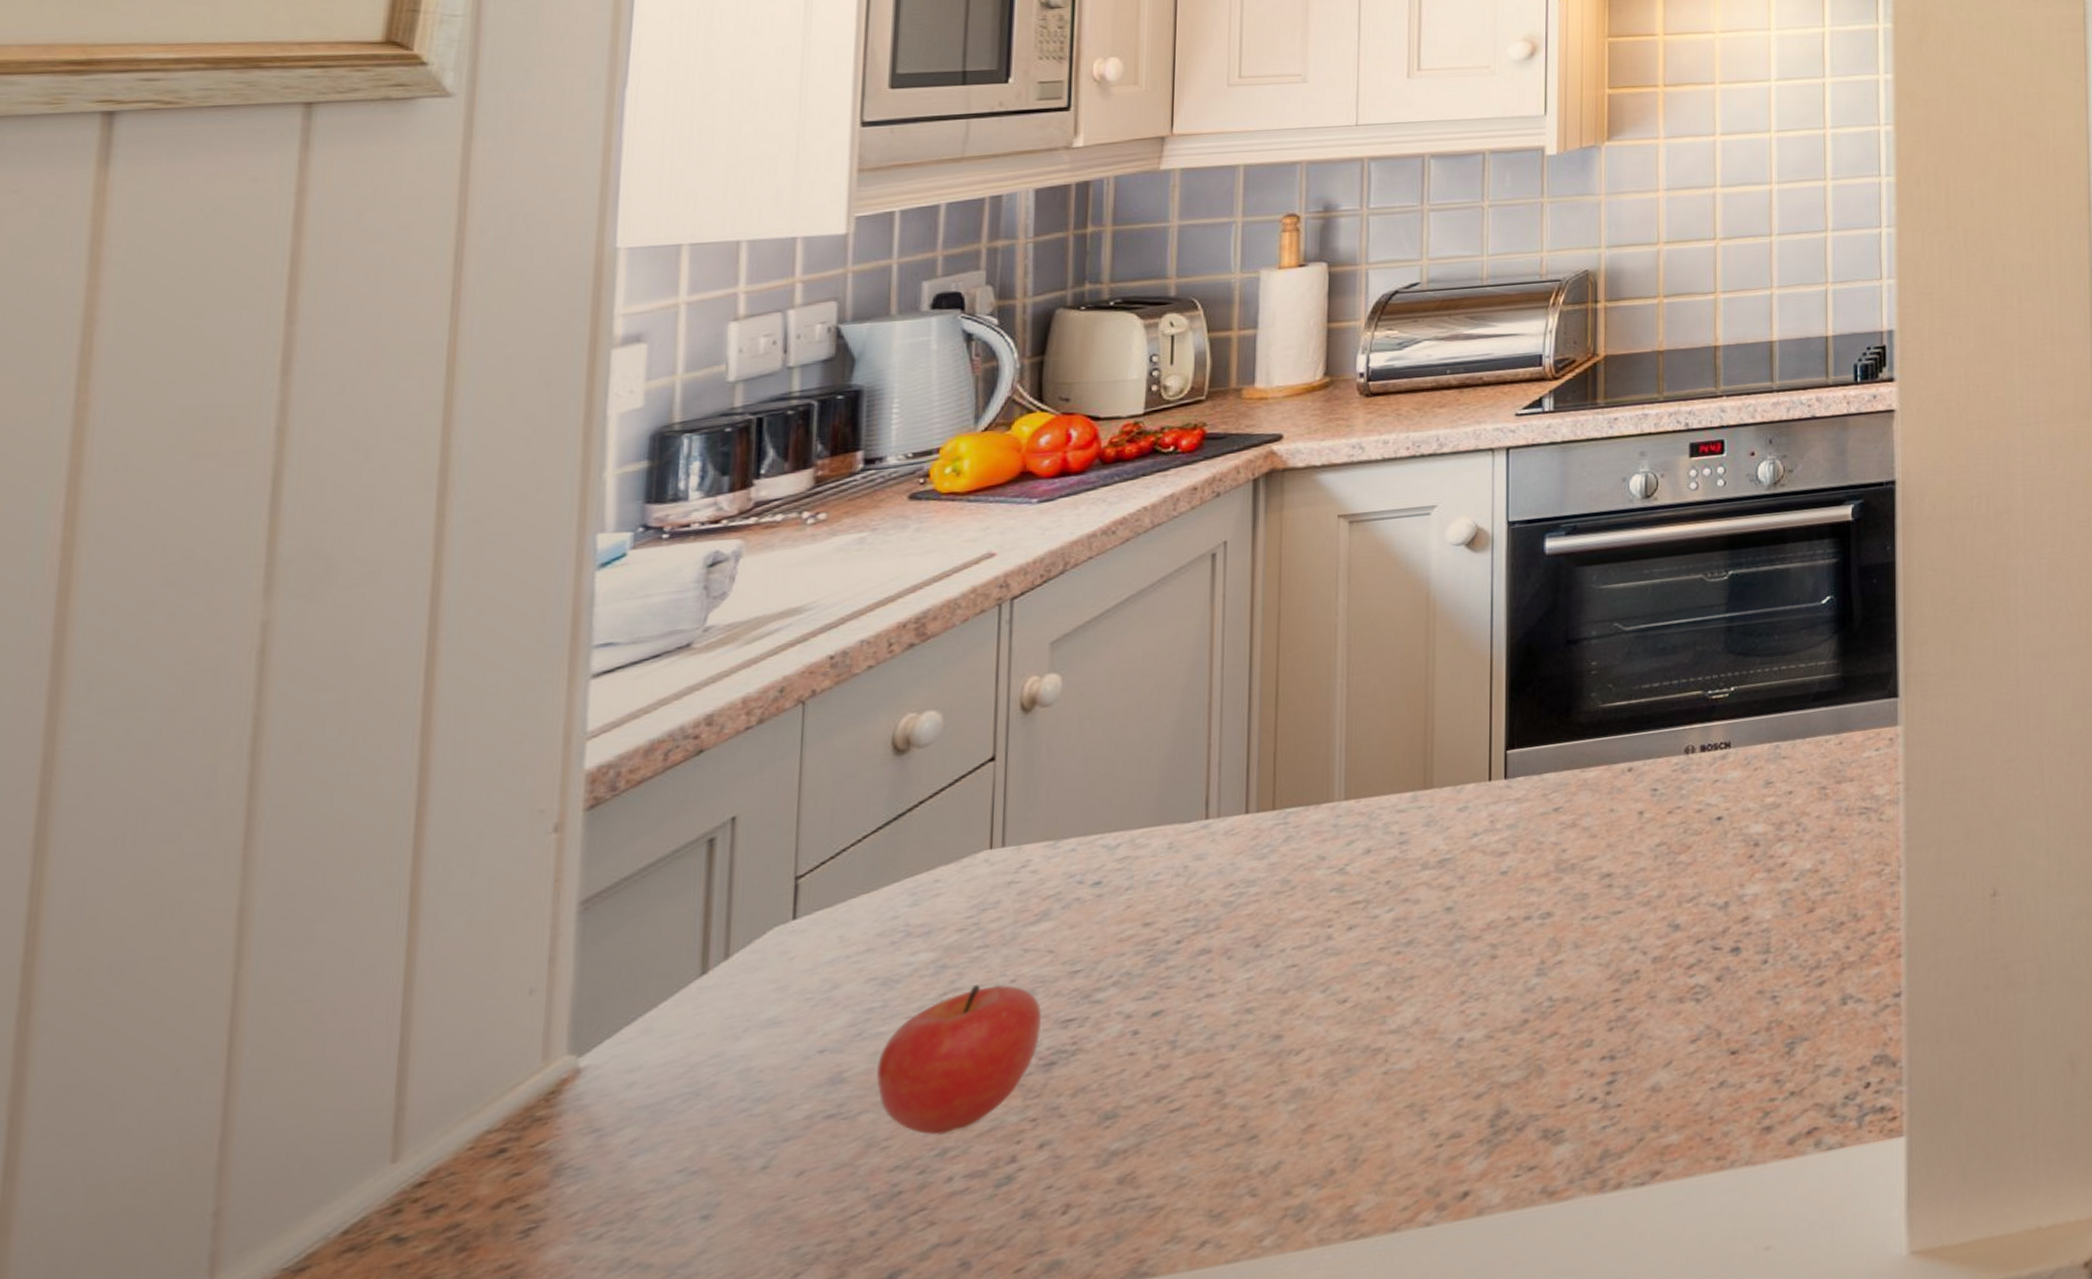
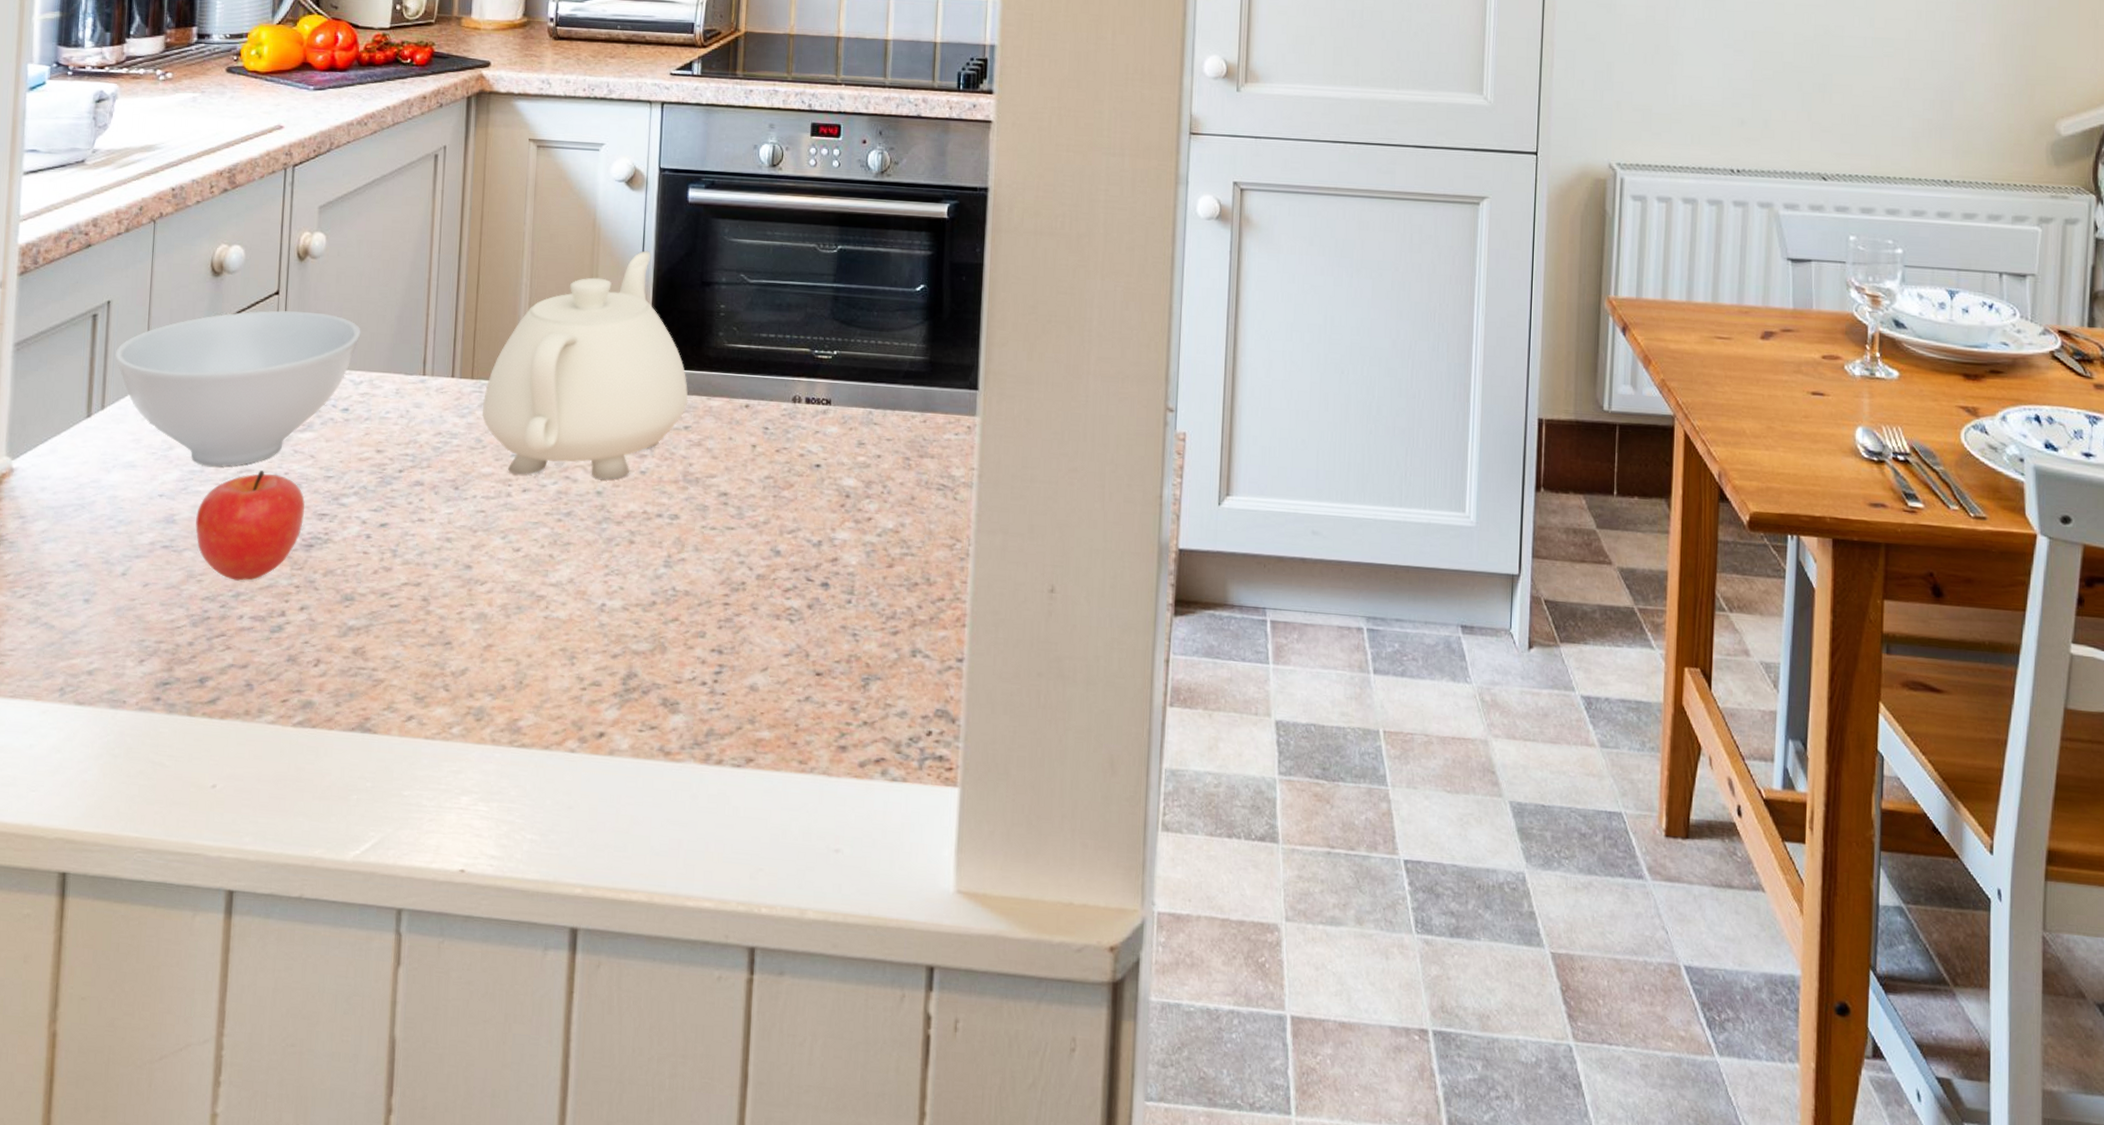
bowl: none [744,770,1116,998] -> present [115,310,361,467]
teapot: none [1288,617,1557,912] -> present [482,250,688,481]

